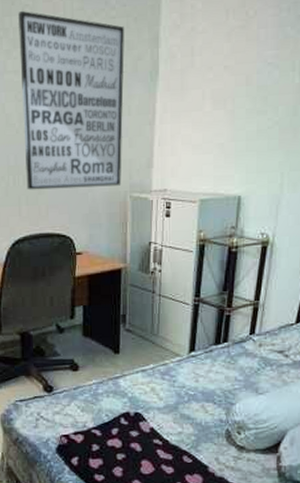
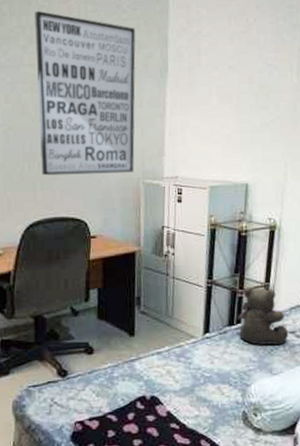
teddy bear: none [224,305,277,365] -> present [237,287,289,346]

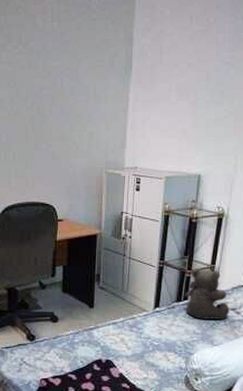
wall art: present [35,10,136,176] -> none [12,10,103,165]

